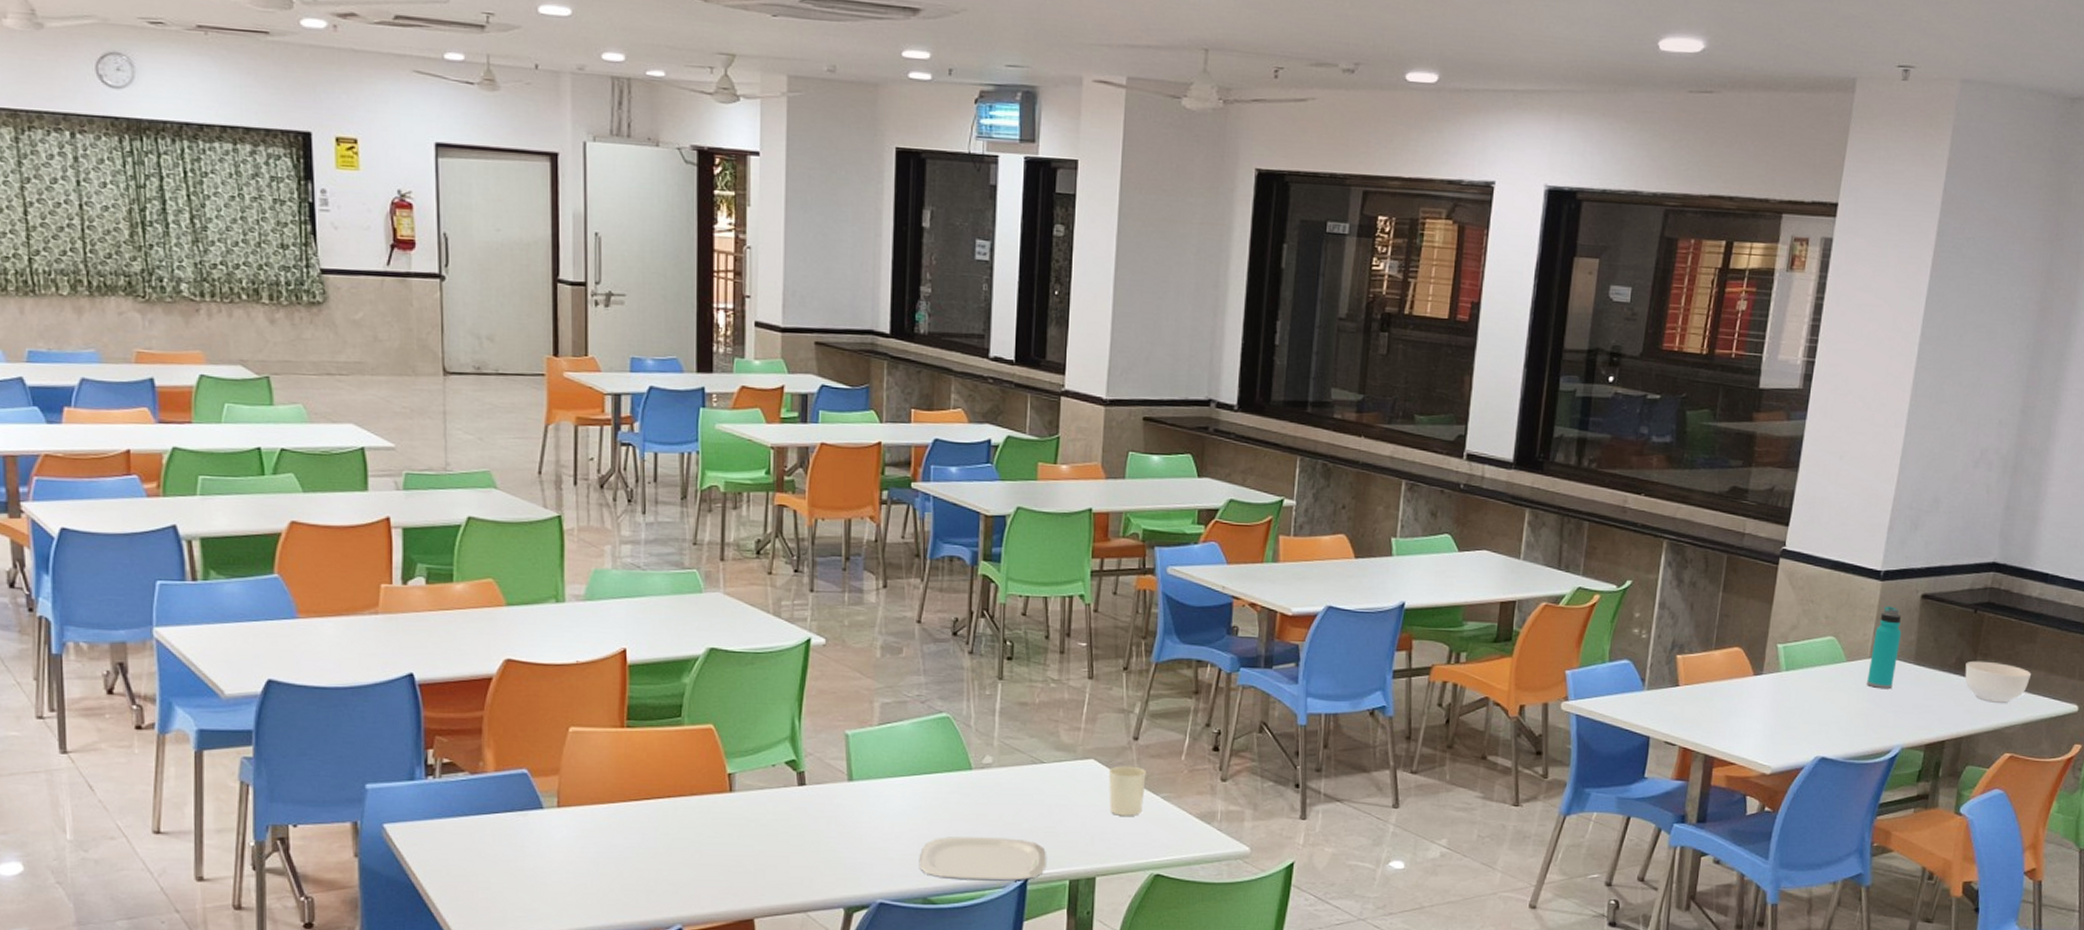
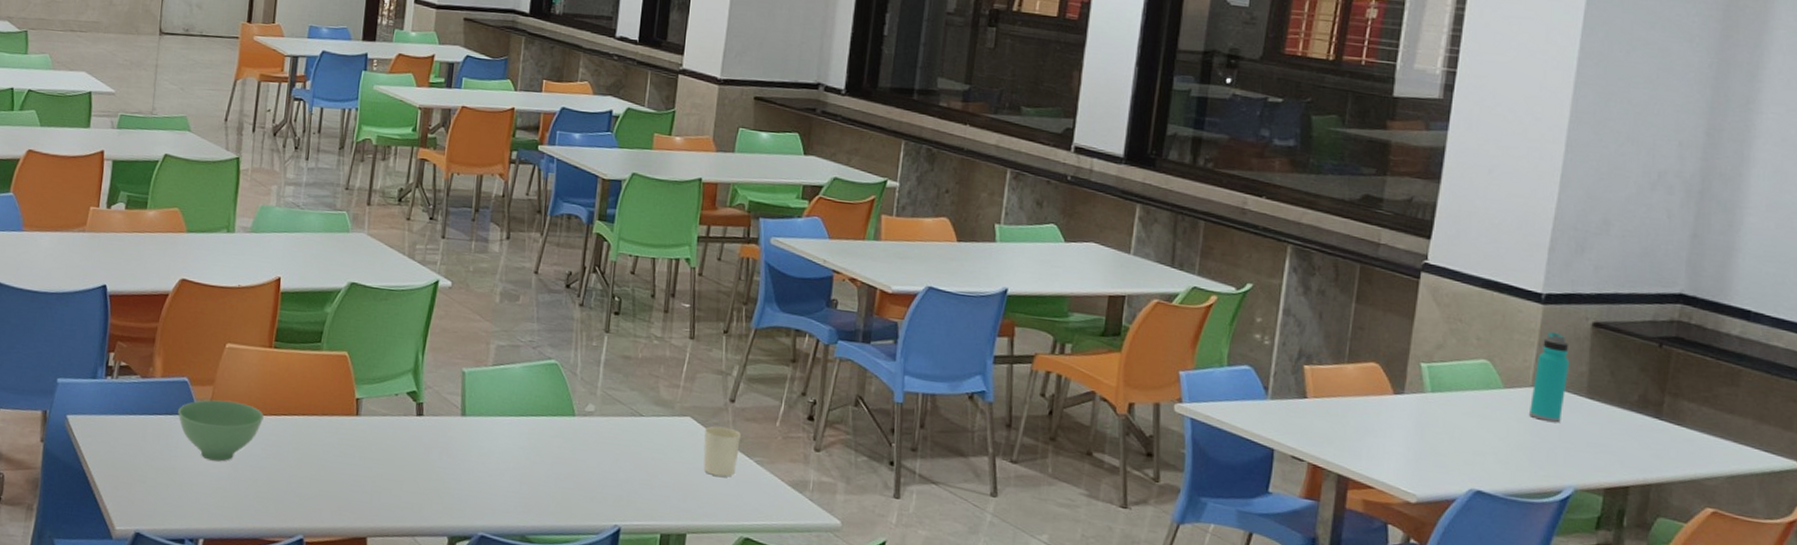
bowl: none [520,789,622,857] -> present [178,399,264,461]
plate: present [918,837,1046,881] -> none [519,478,640,530]
bowl: present [1964,660,2032,703] -> none [1650,400,1736,451]

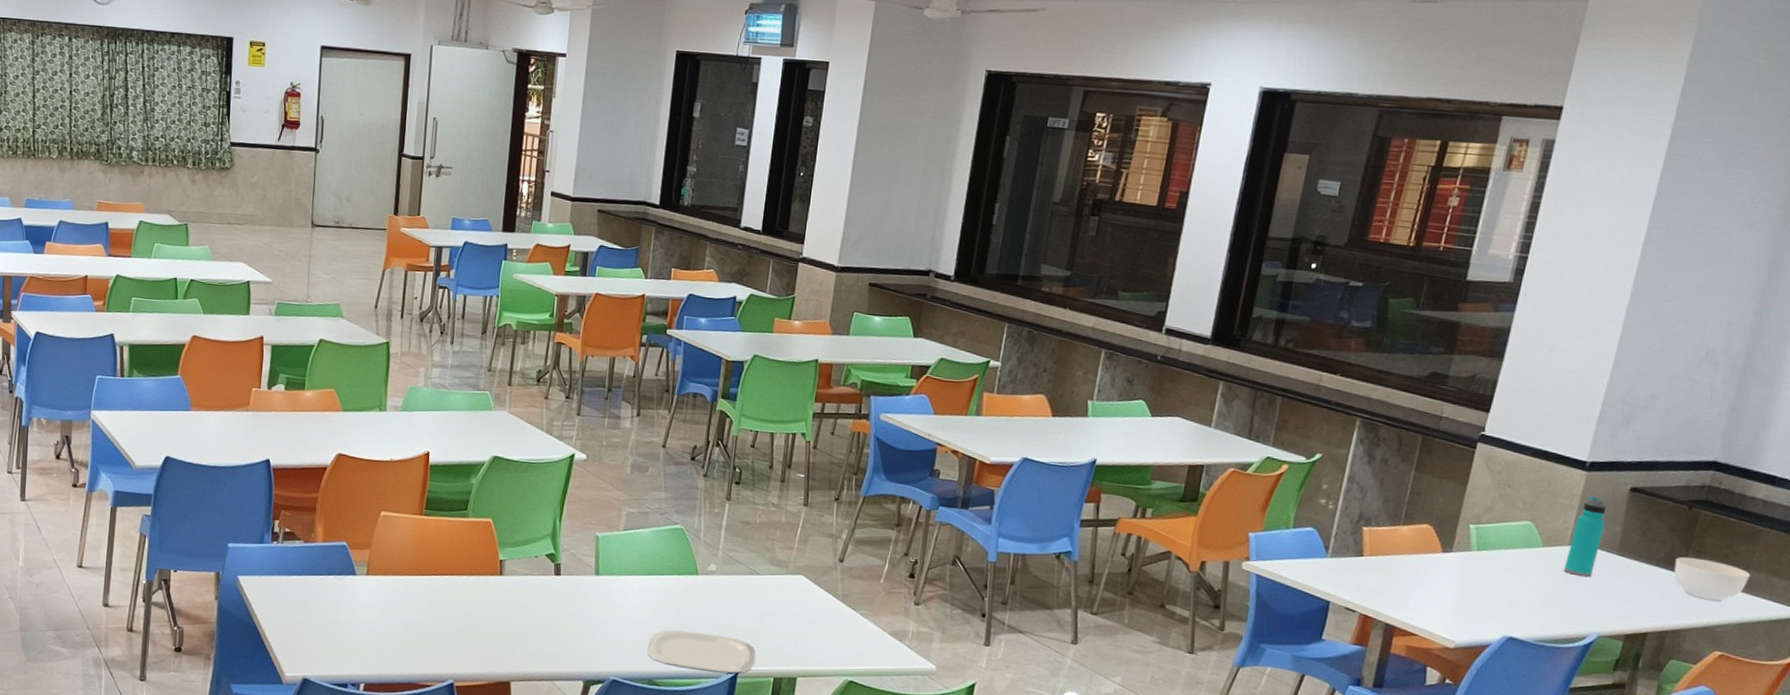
bowl: present [178,399,264,461] -> none [338,561,416,616]
plate: none [519,478,640,530] -> present [647,630,756,674]
cup: present [703,426,741,477] -> none [813,583,848,628]
bowl: none [1650,400,1736,451] -> present [1673,556,1751,602]

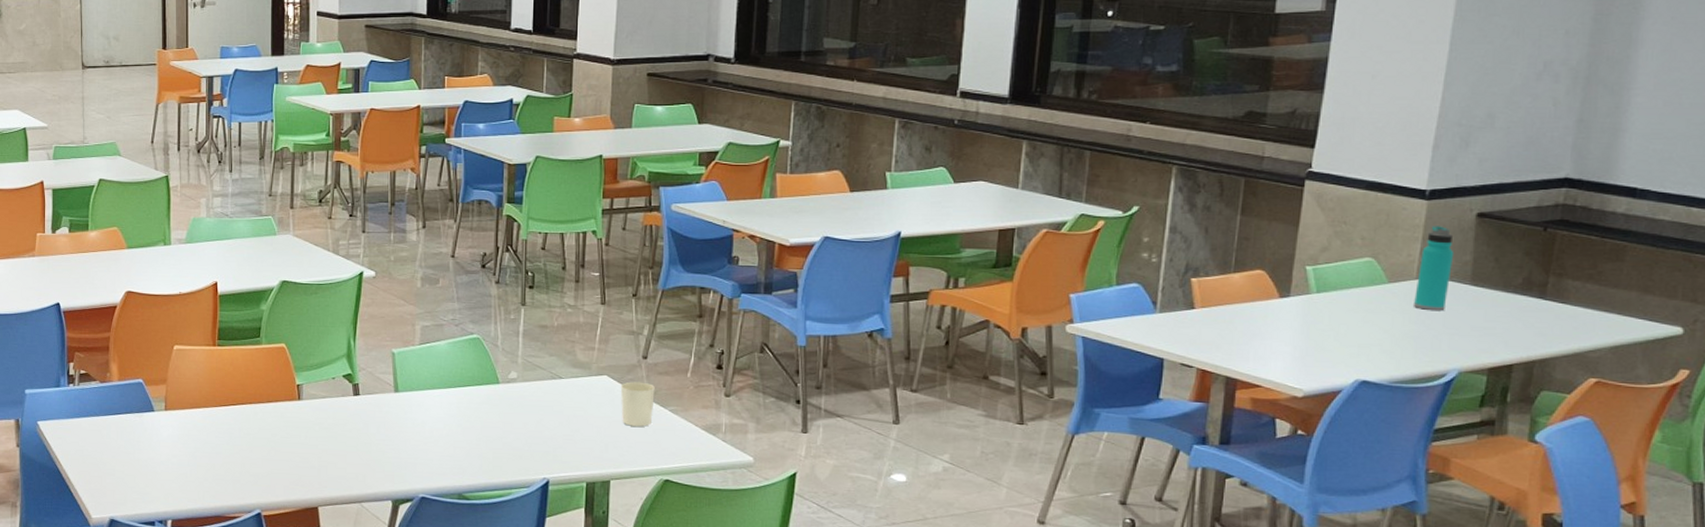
plate: present [647,630,756,674] -> none [454,441,565,482]
cup: none [813,583,848,628] -> present [620,381,655,427]
bowl: present [1673,556,1751,602] -> none [1534,281,1621,325]

